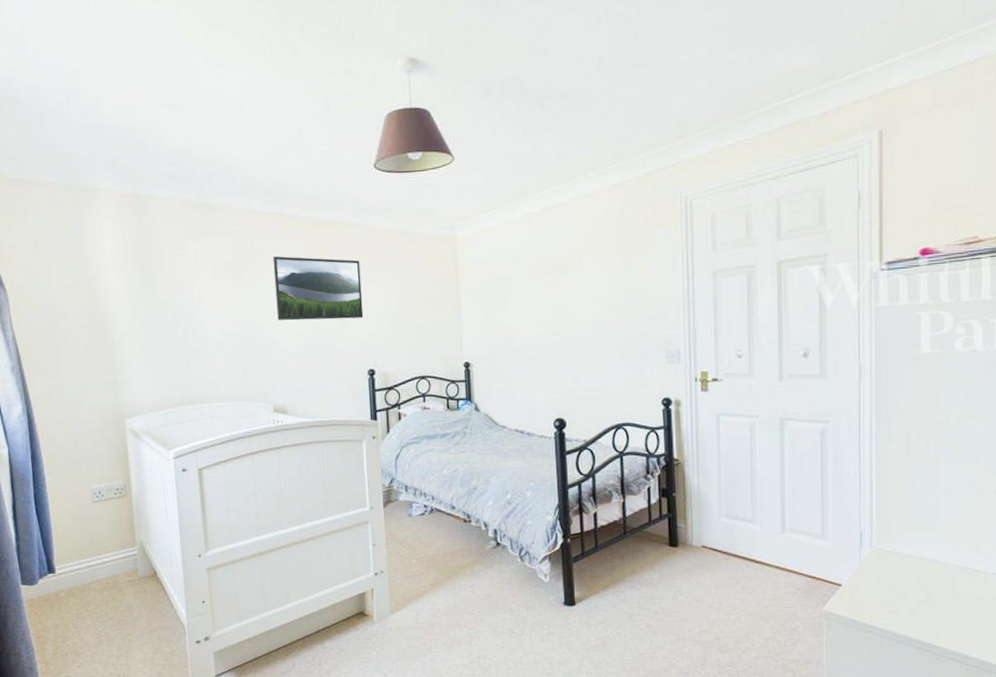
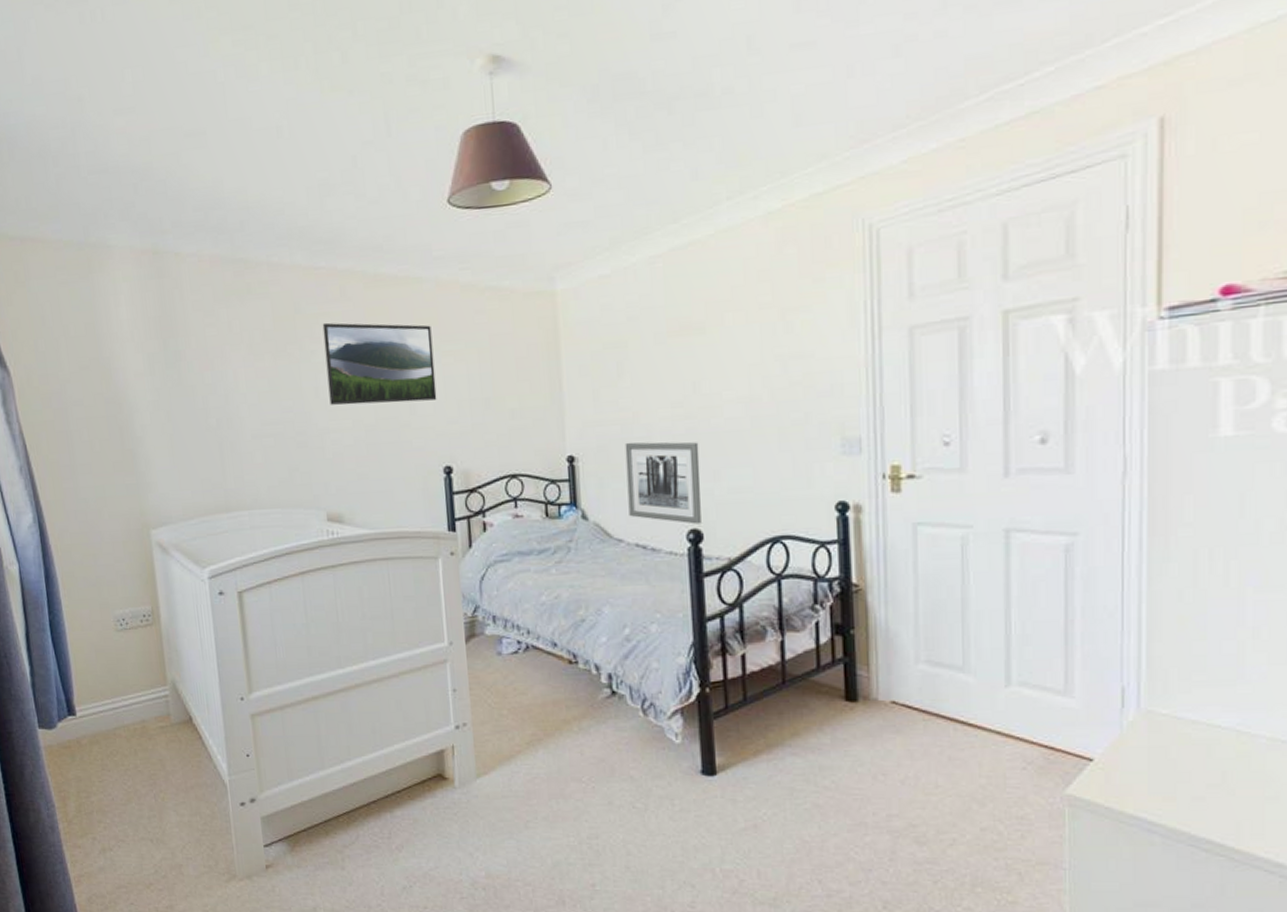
wall art: none [508,352,565,415] -> present [625,441,701,525]

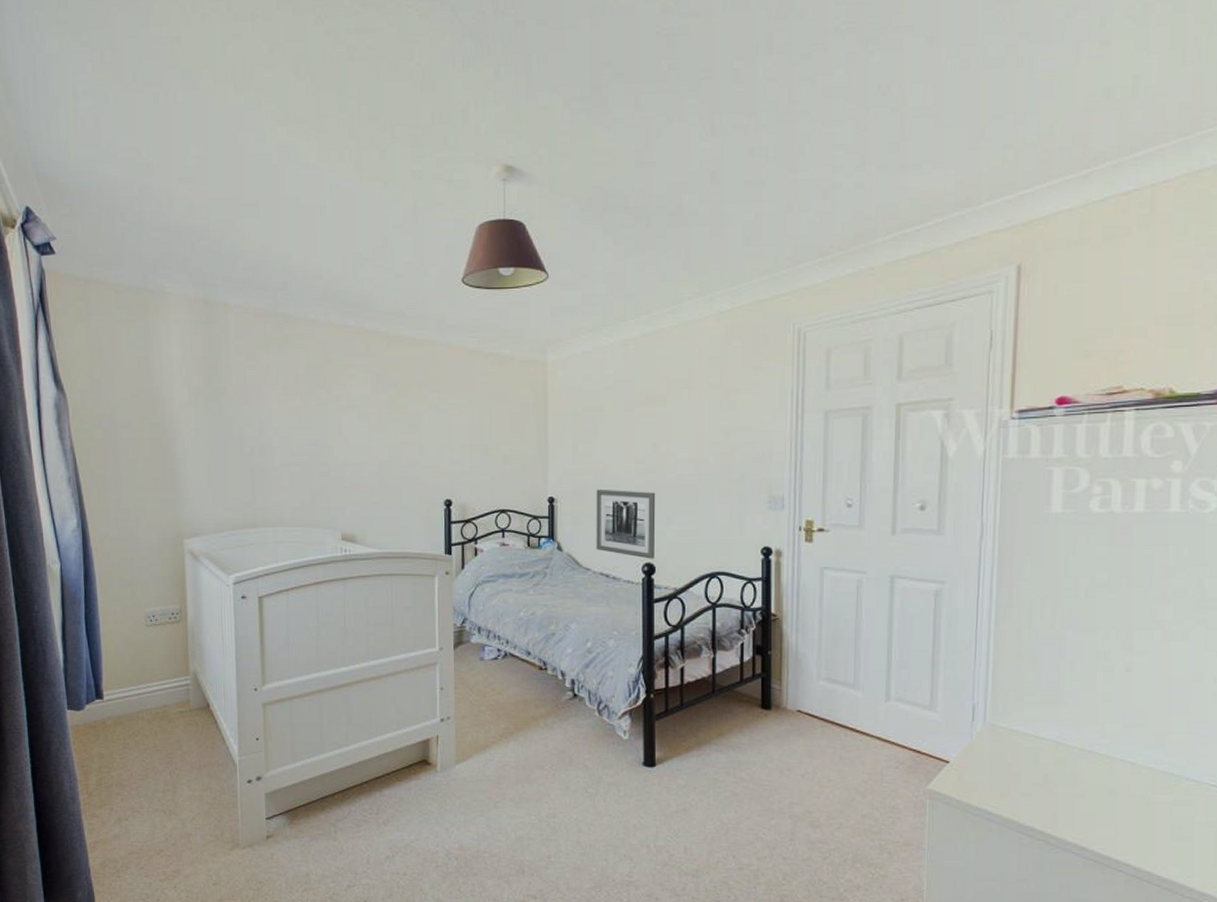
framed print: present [322,322,437,405] -> none [349,372,443,444]

